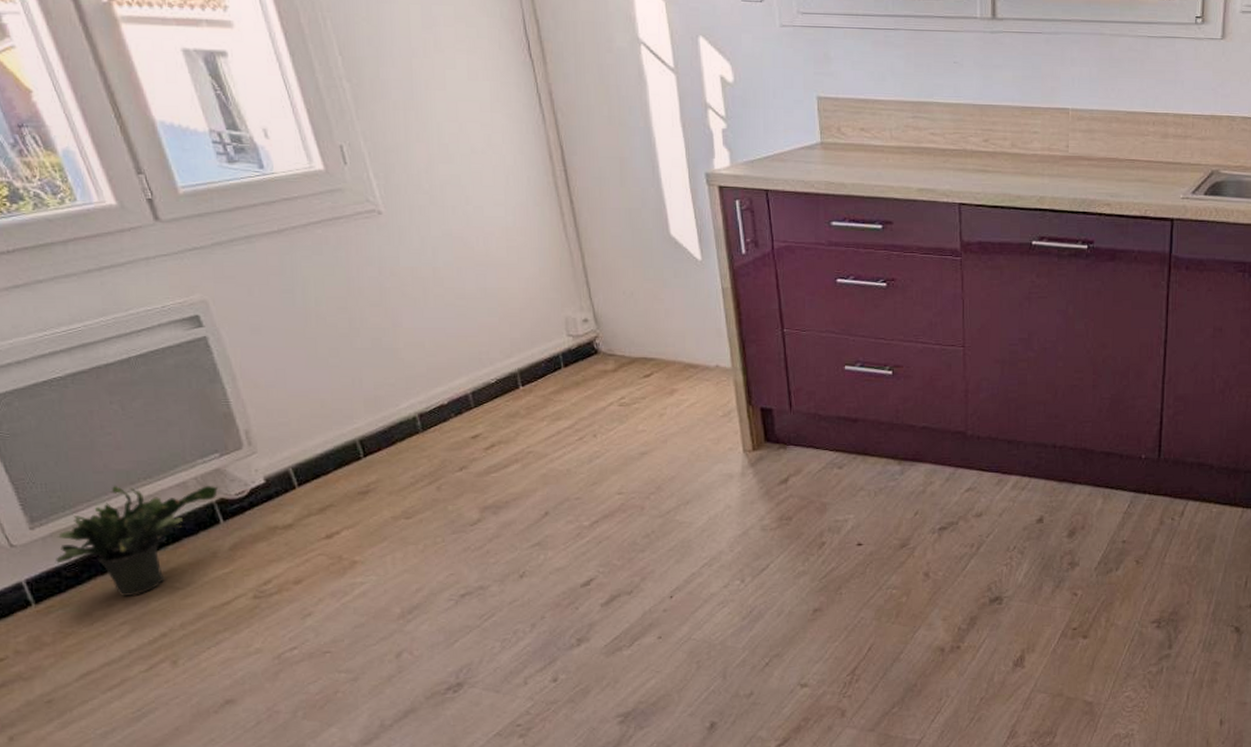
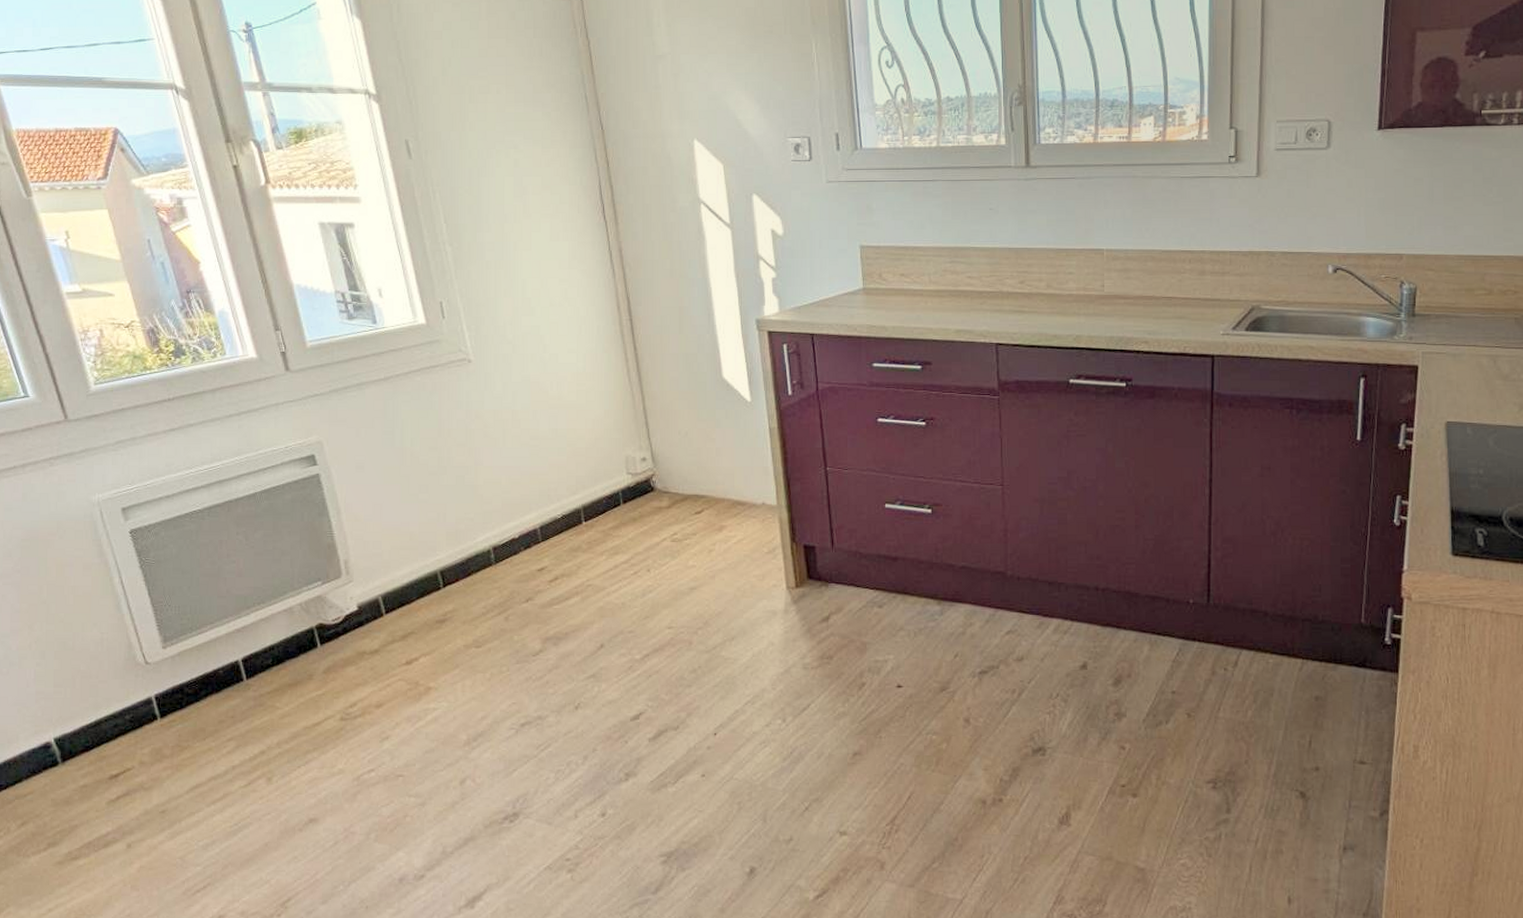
potted plant: present [56,485,218,597] -> none [181,609,318,715]

